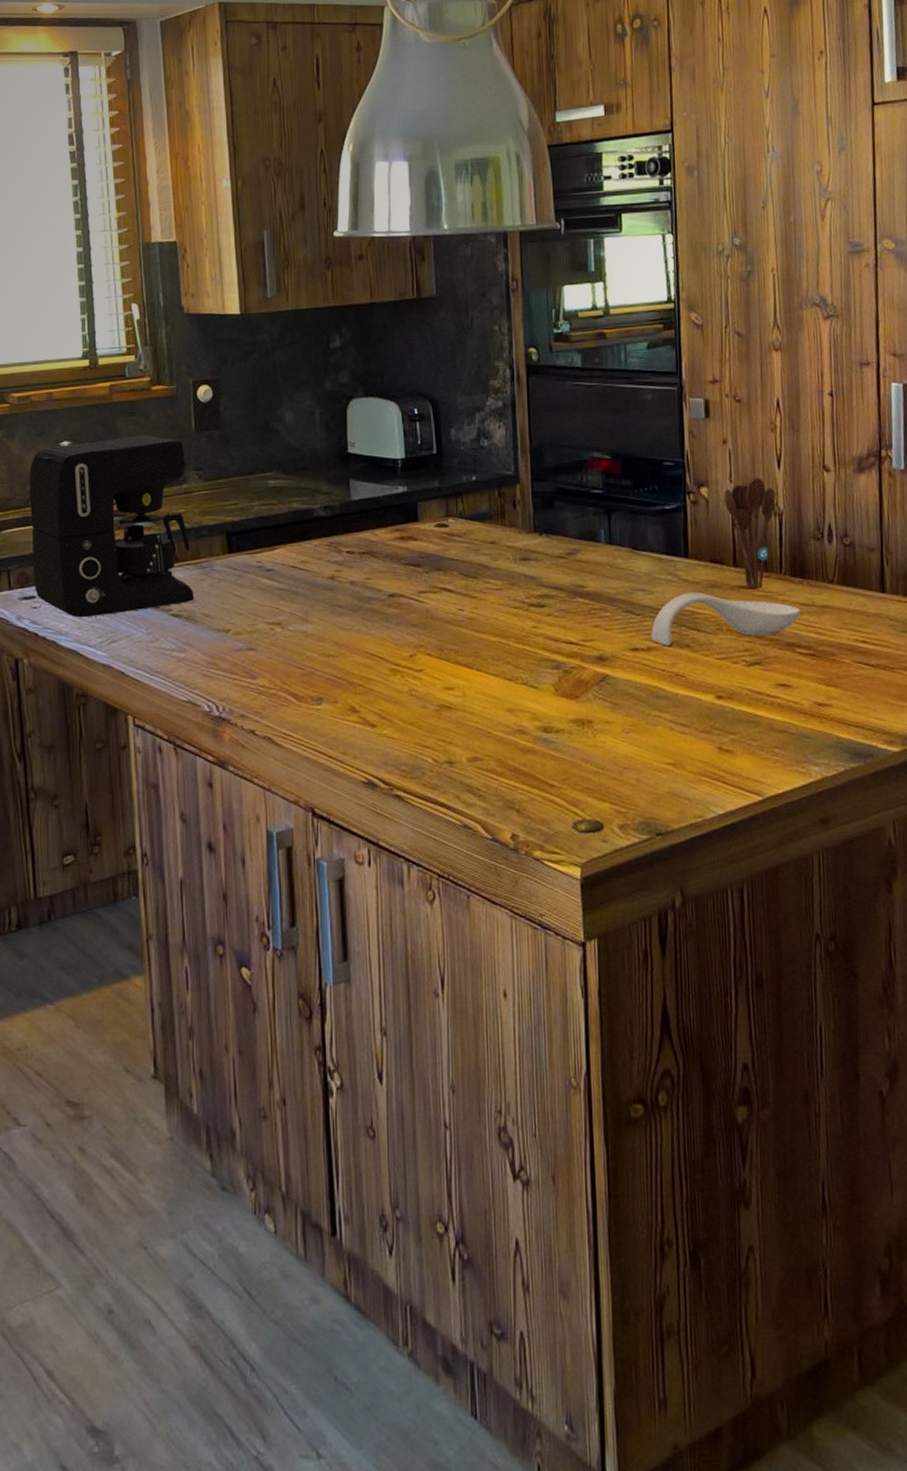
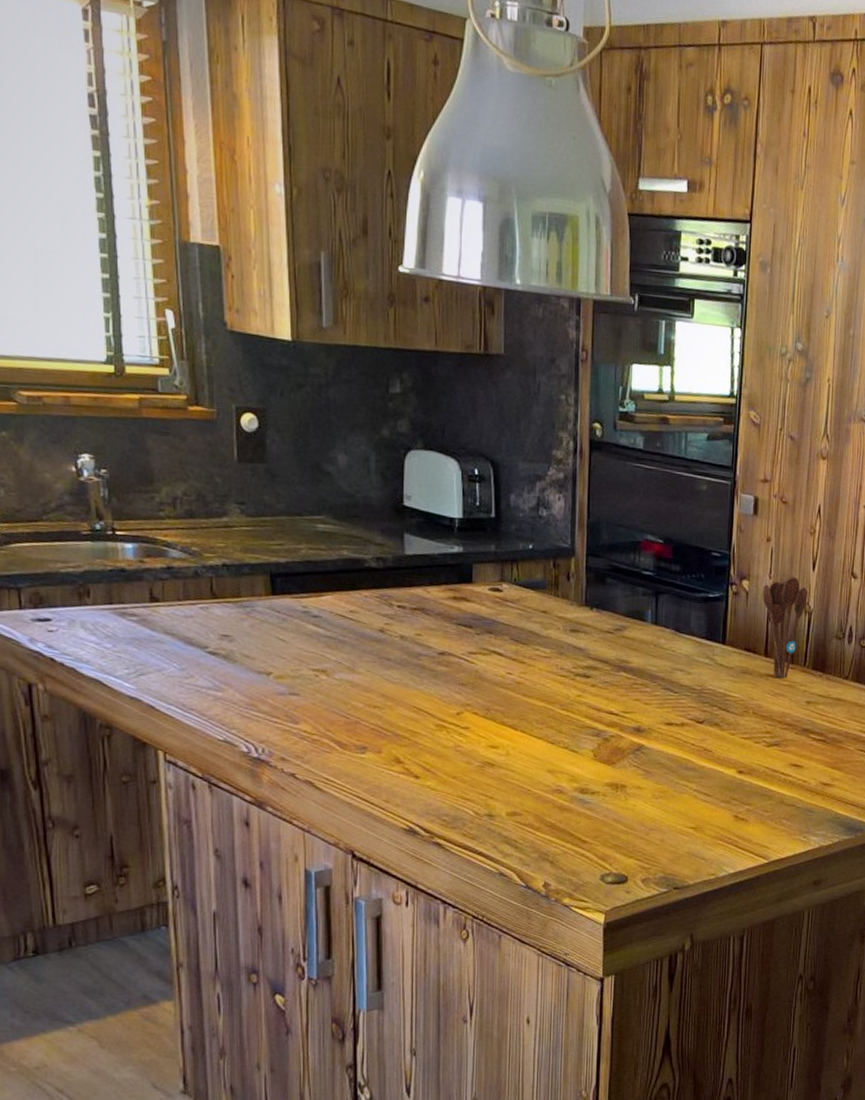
coffee maker: present [29,435,194,618] -> none [42,457,234,647]
spoon rest: present [651,592,802,646] -> none [685,676,818,724]

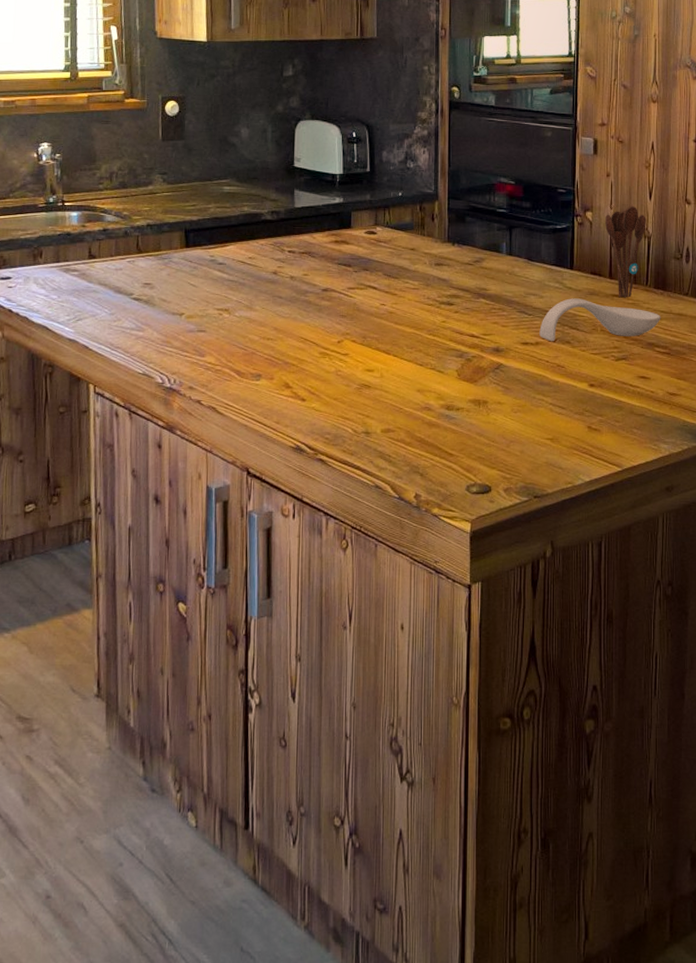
spoon rest: none [685,676,818,724] -> present [539,298,661,342]

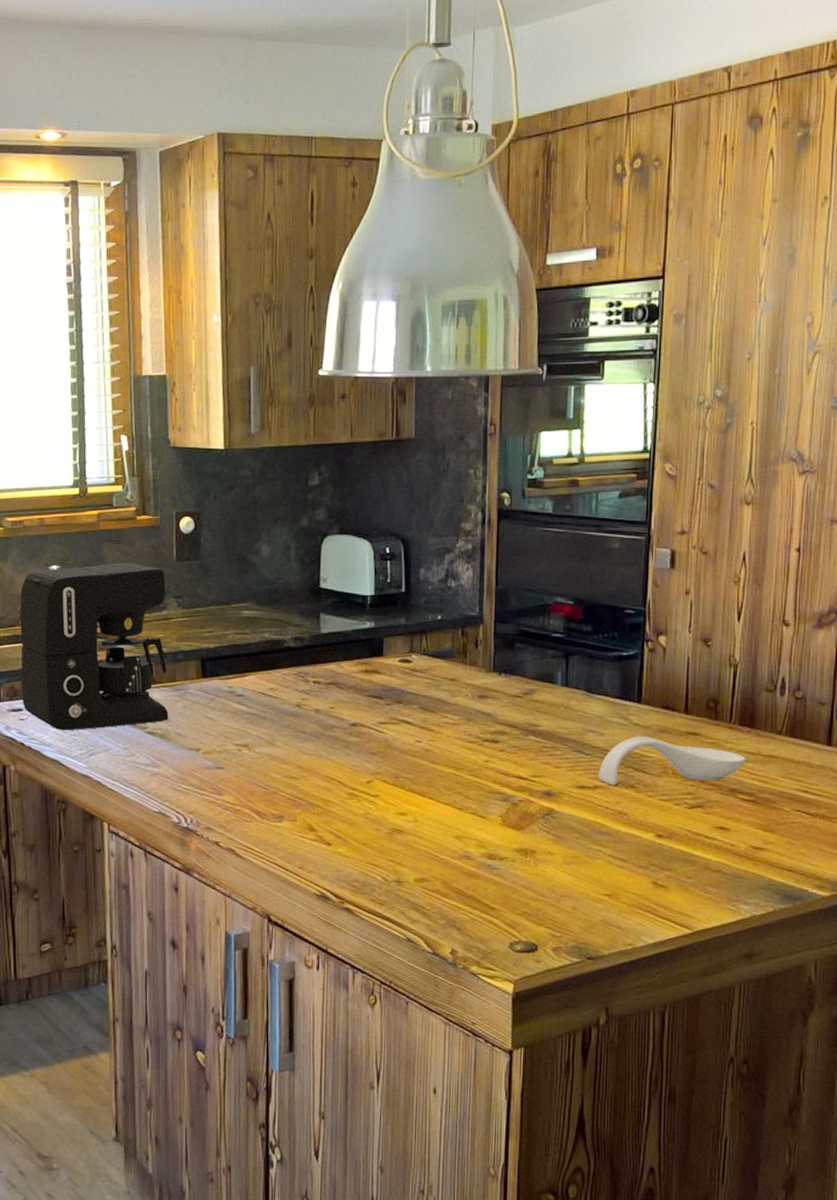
coffee maker: none [10,141,154,298] -> present [19,563,169,731]
utensil holder: present [605,205,646,298] -> none [682,628,733,737]

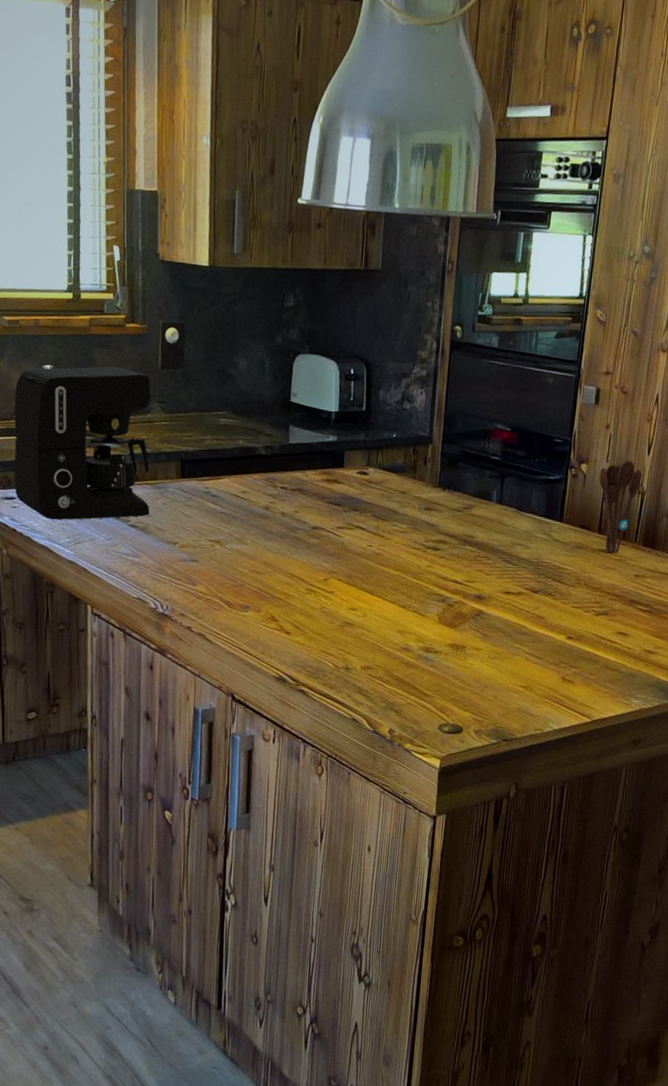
spoon rest: present [598,736,747,786] -> none [522,550,647,593]
utensil holder: none [682,628,733,737] -> present [599,459,642,554]

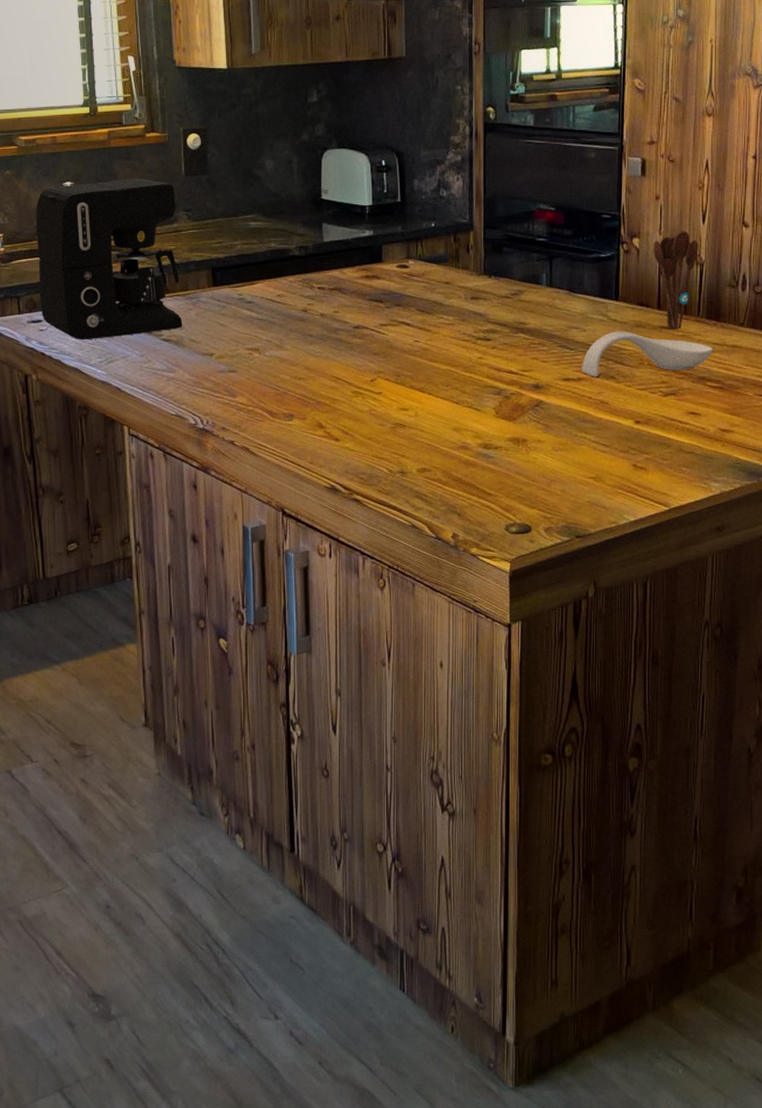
spoon rest: none [522,550,647,593] -> present [582,331,714,377]

